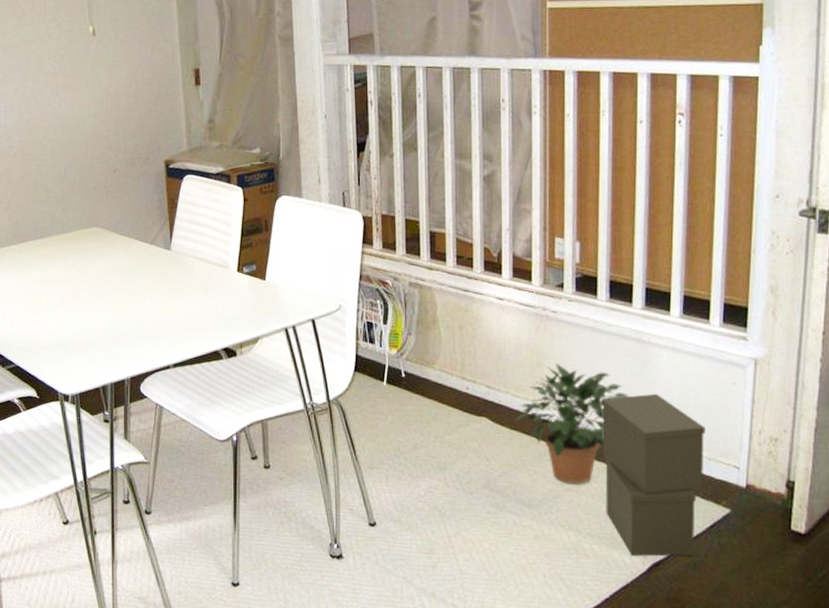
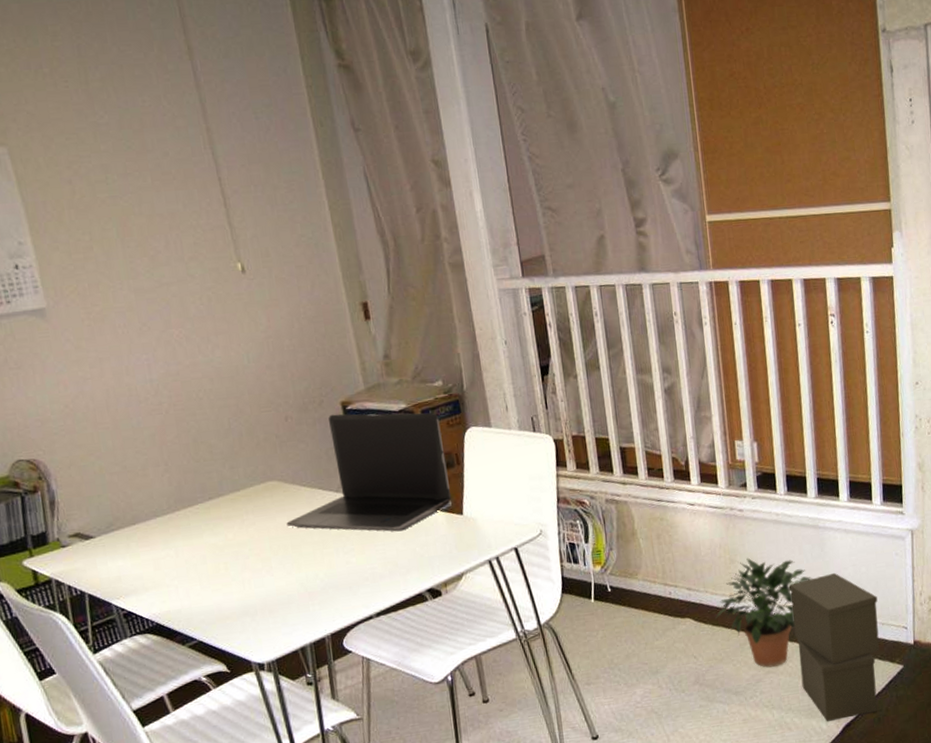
laptop computer: none [103,171,257,289] -> present [286,412,452,532]

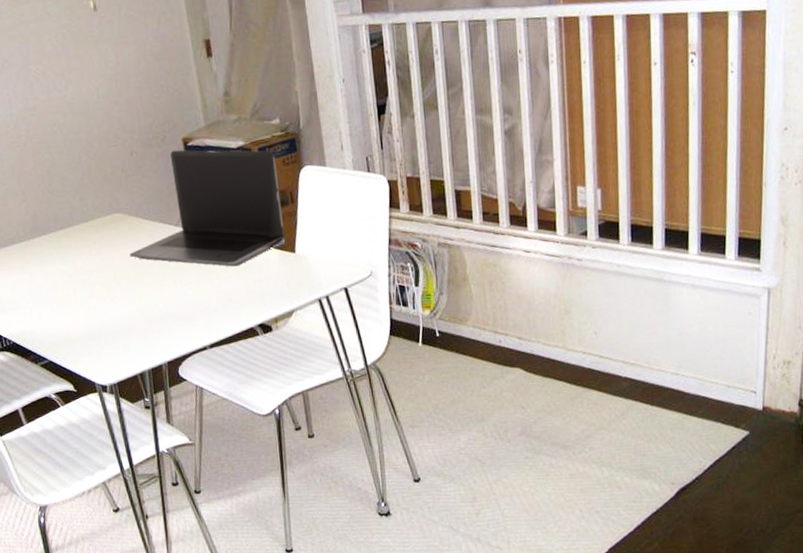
potted plant: present [714,557,813,668] -> none [545,309,654,424]
storage box: present [788,572,880,721] -> none [626,329,725,483]

